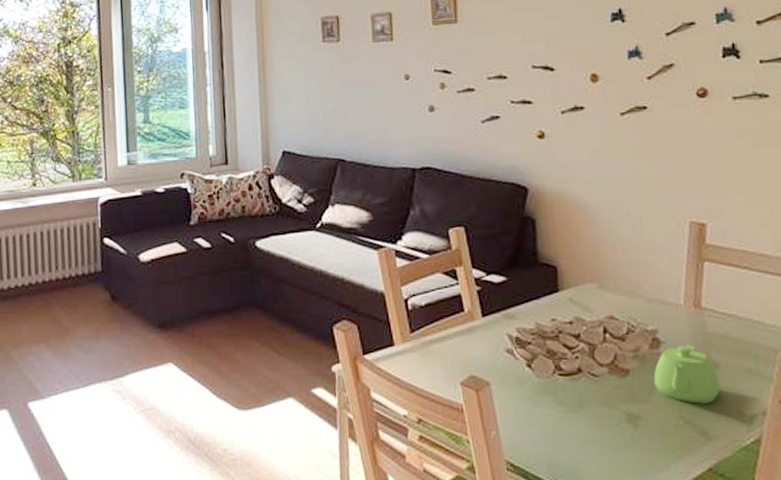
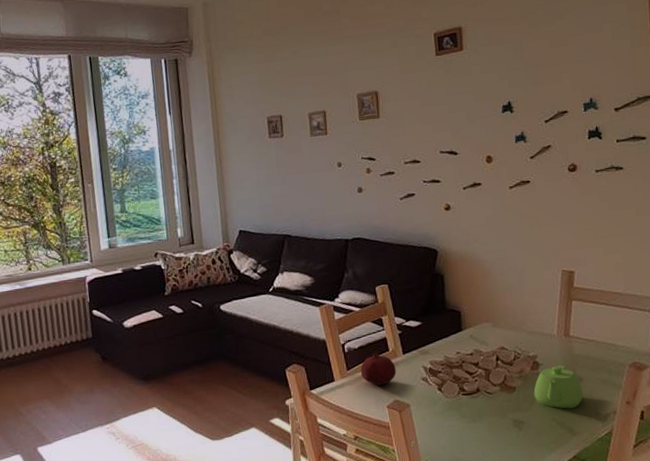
fruit: none [427,311,473,355] -> present [360,351,396,386]

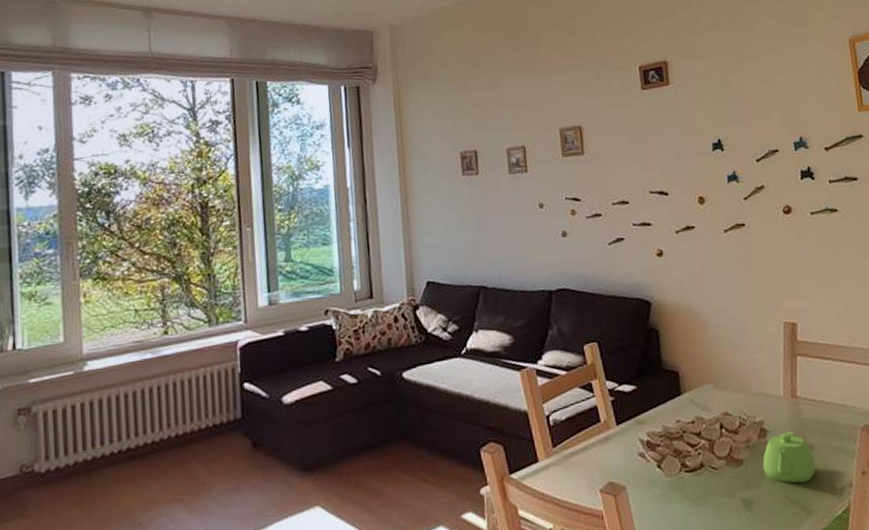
fruit: present [360,351,396,386] -> none [568,423,609,465]

